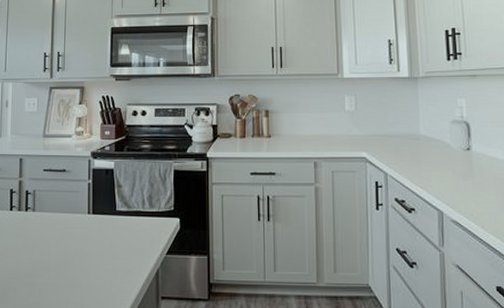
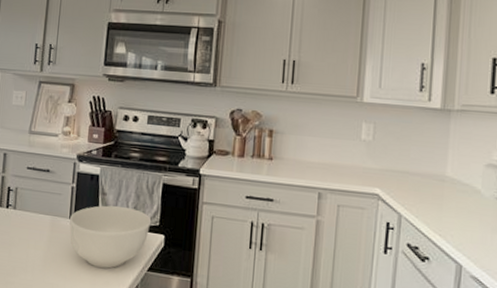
bowl: none [88,196,166,258] -> present [69,205,152,269]

